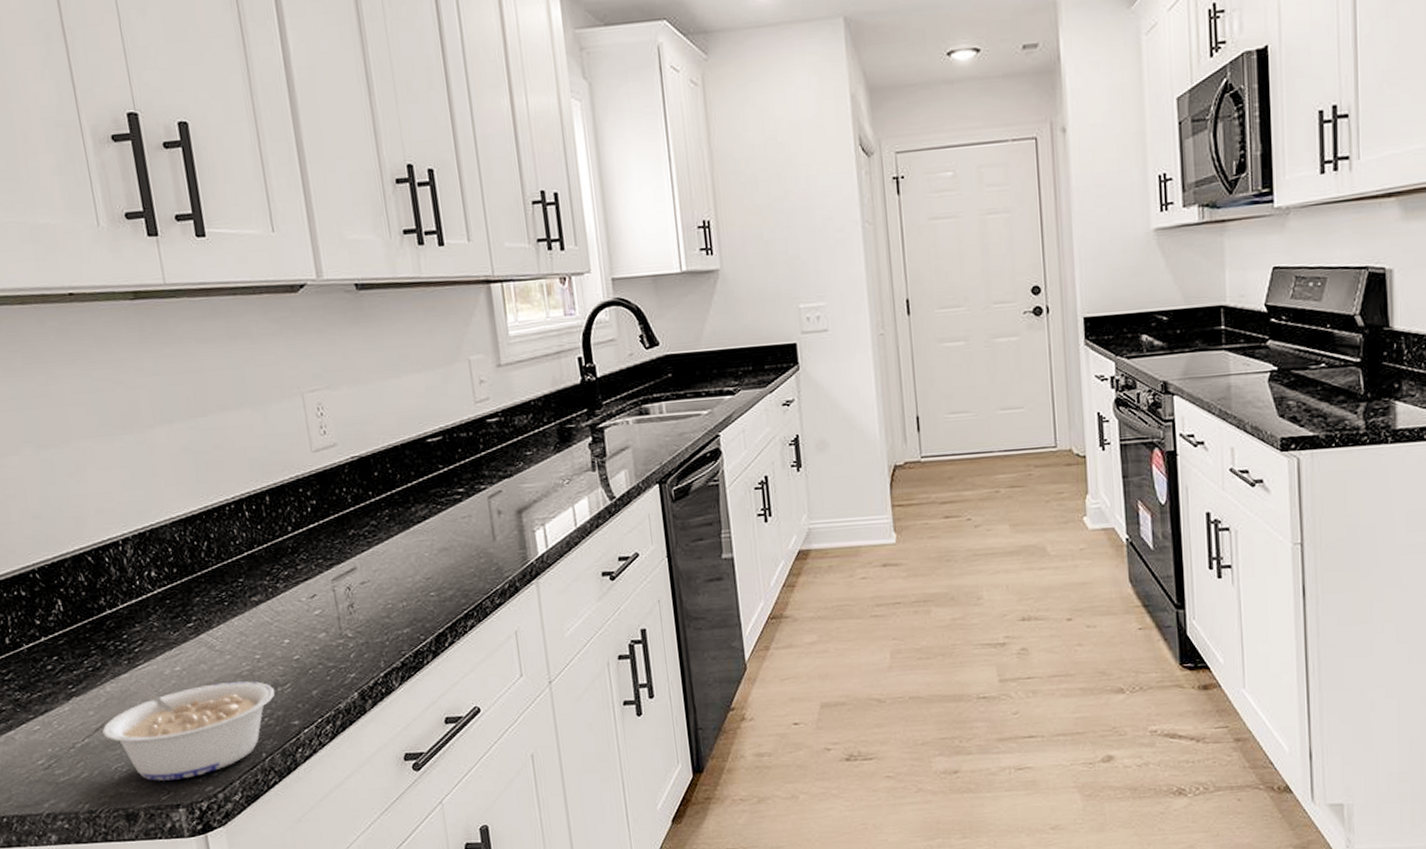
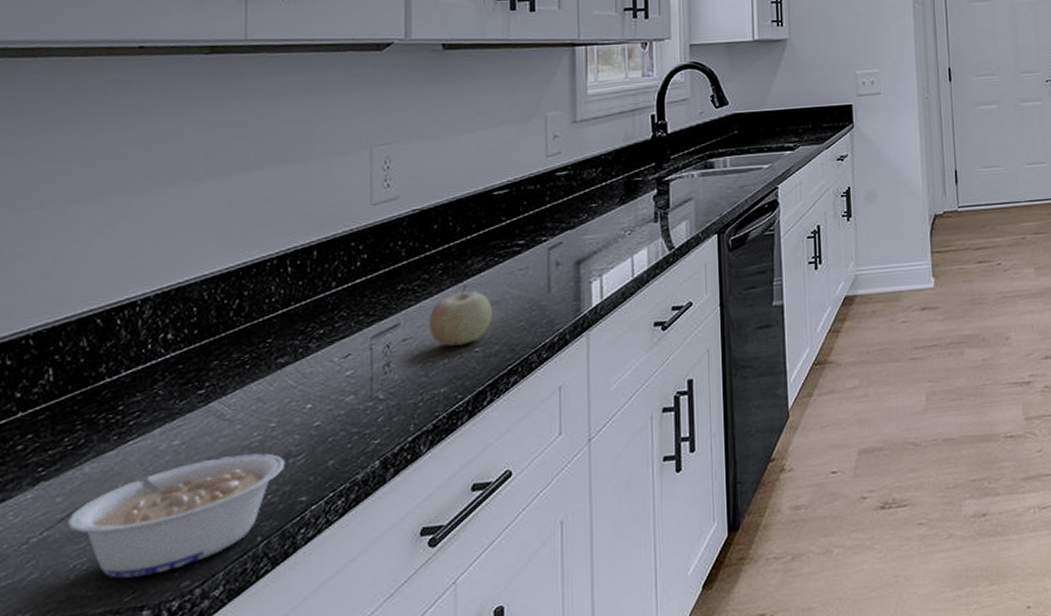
fruit: none [382,531,443,590] -> present [428,284,492,346]

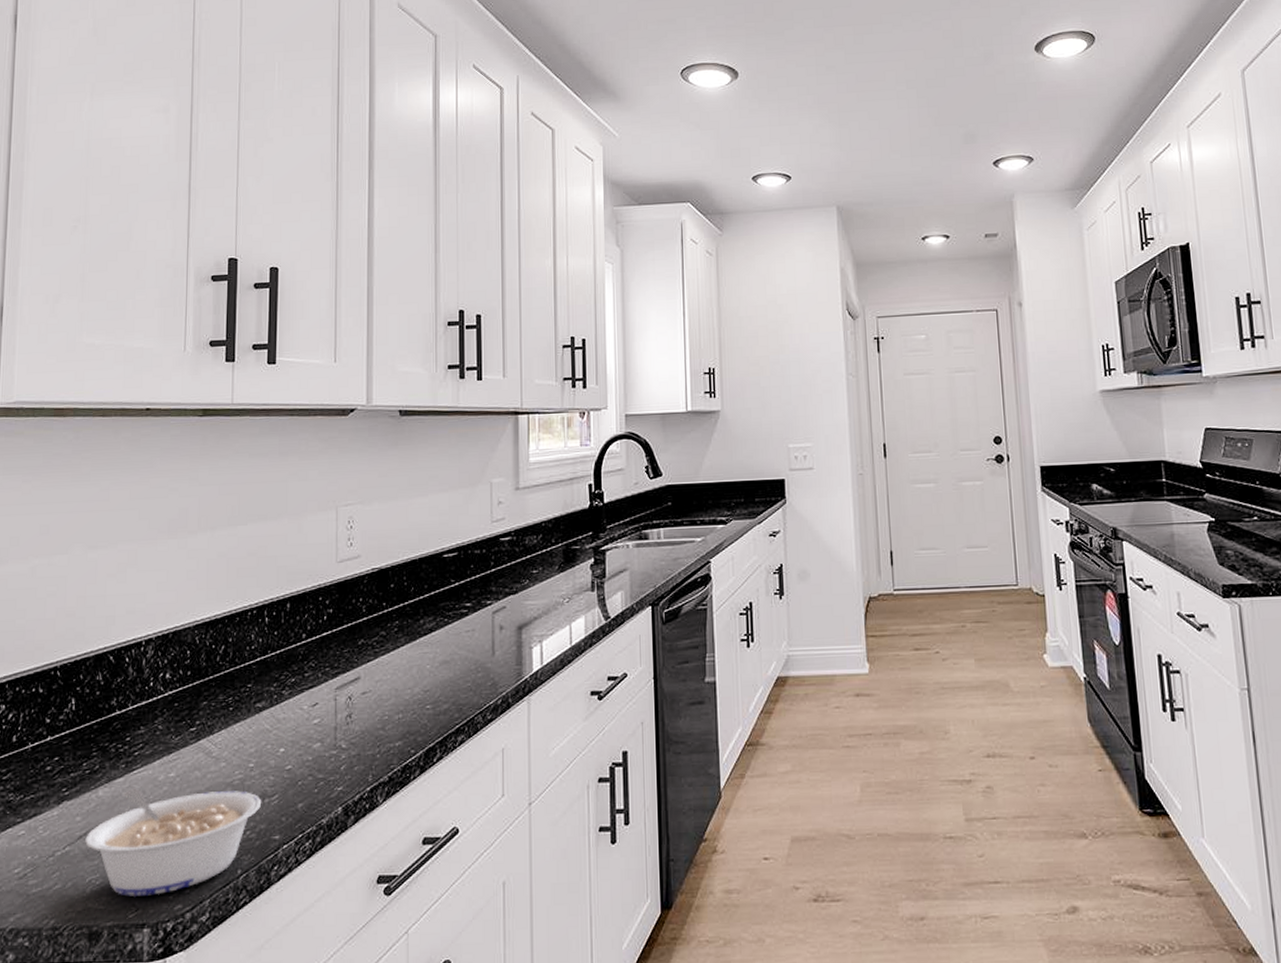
fruit: present [428,284,492,346] -> none [385,643,442,702]

